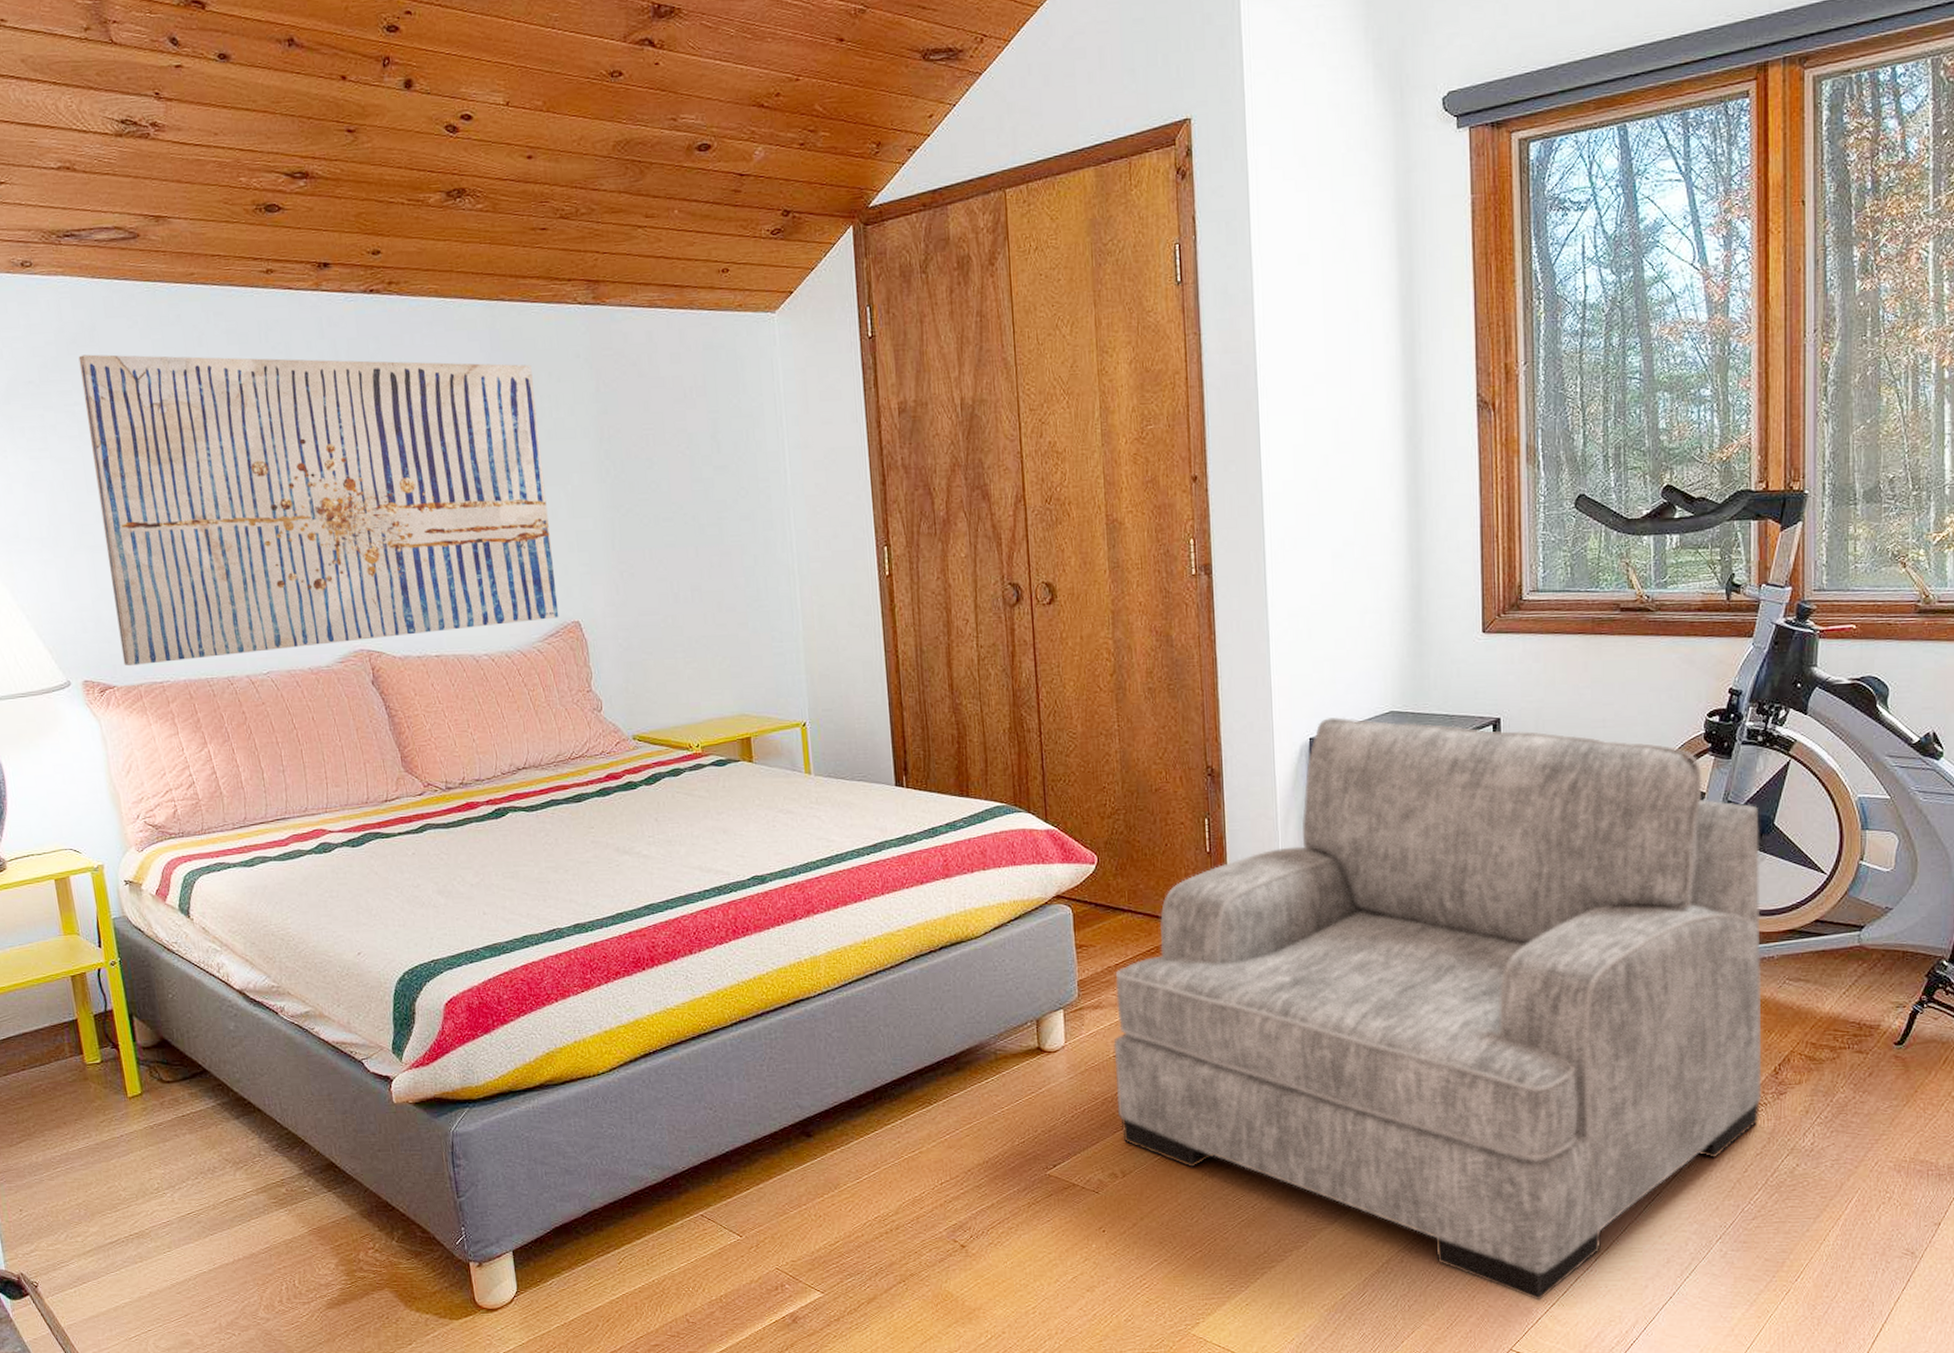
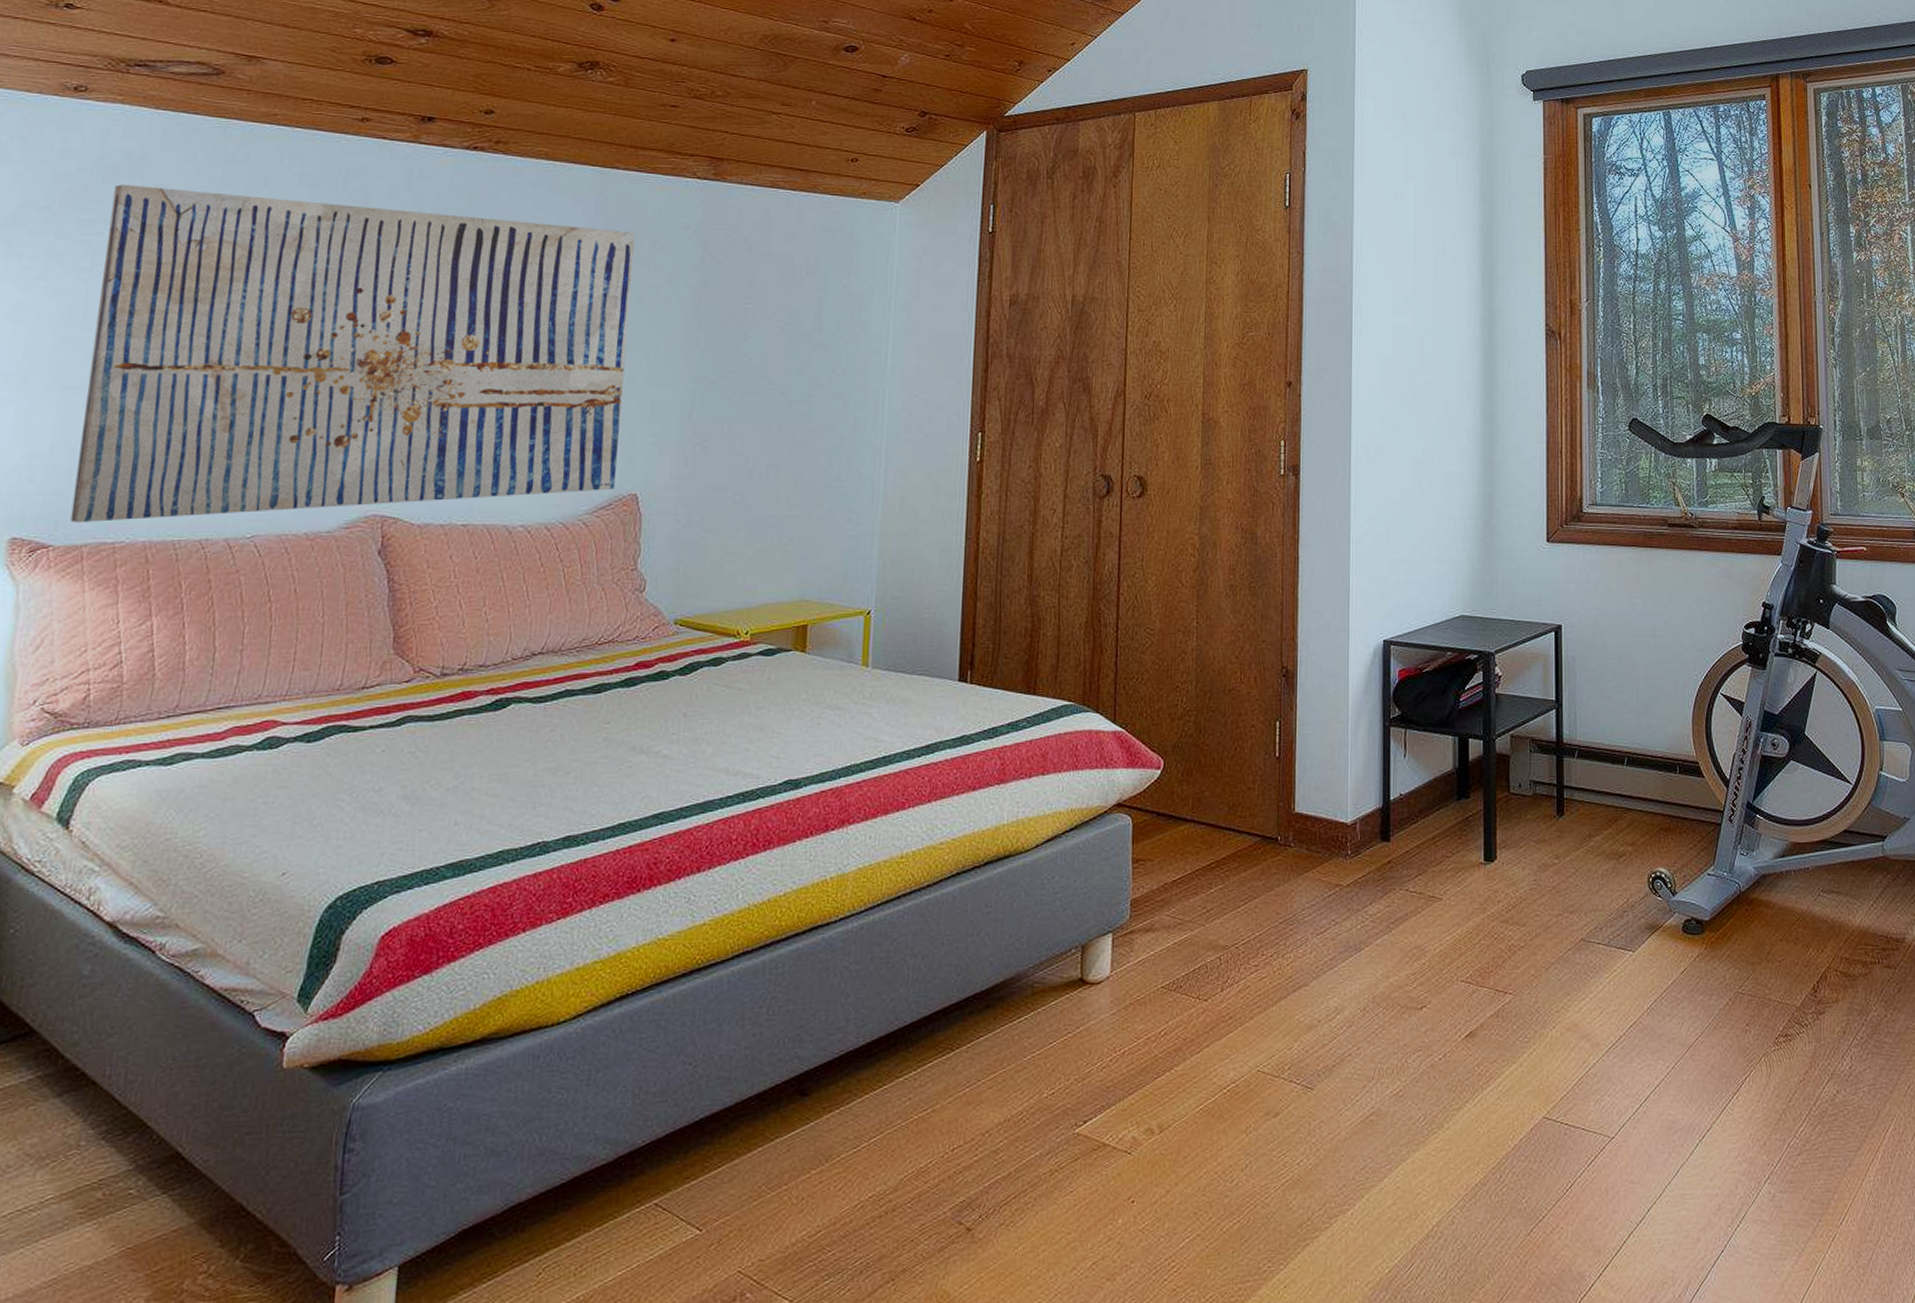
armchair: present [1113,717,1762,1301] -> none [1161,620,1803,1263]

